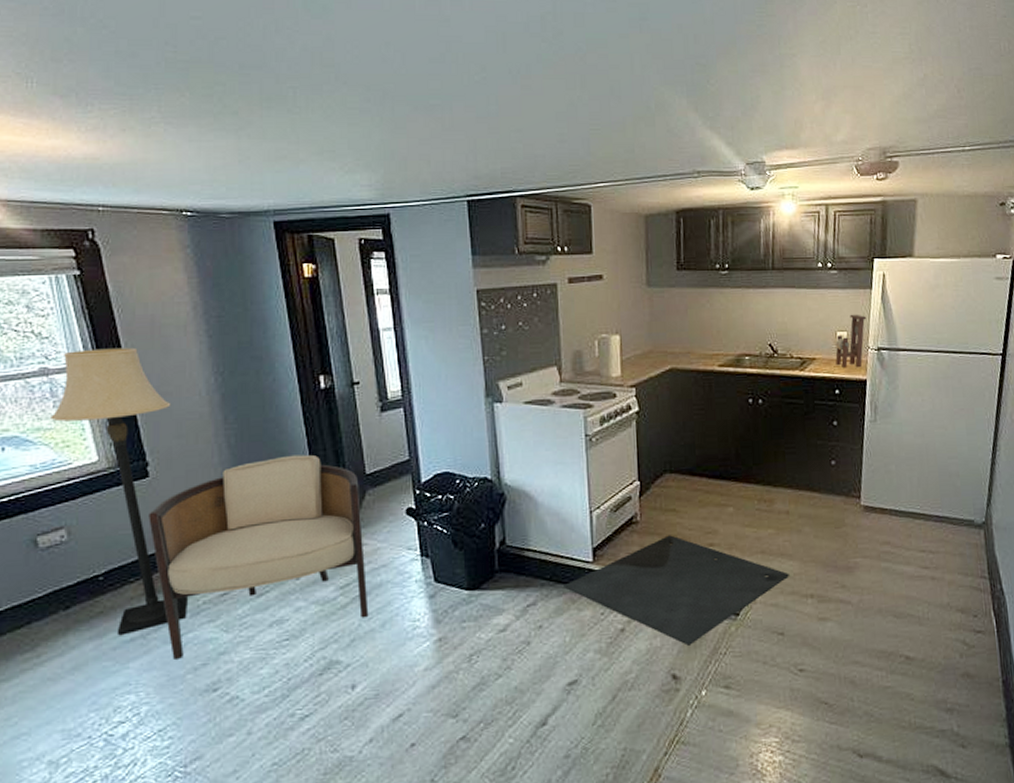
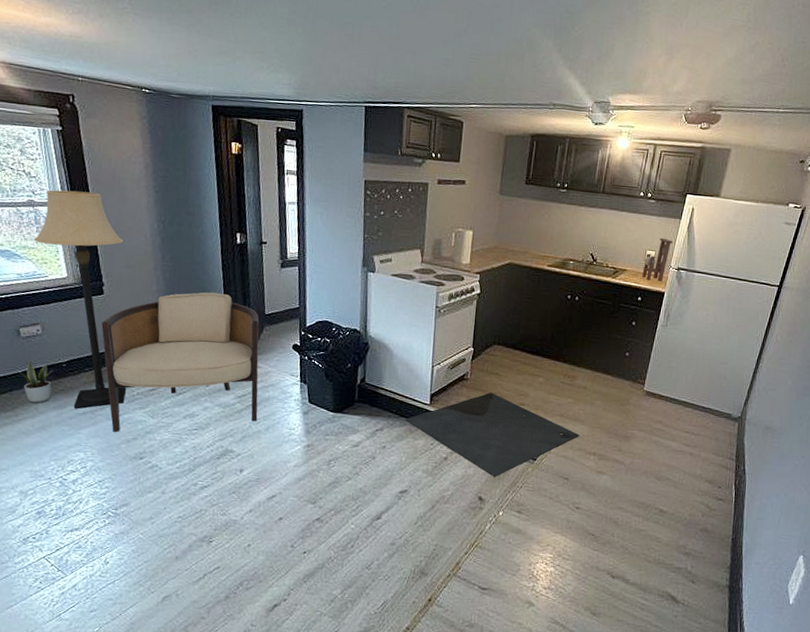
potted plant: none [35,576,87,637] -> present [16,359,54,404]

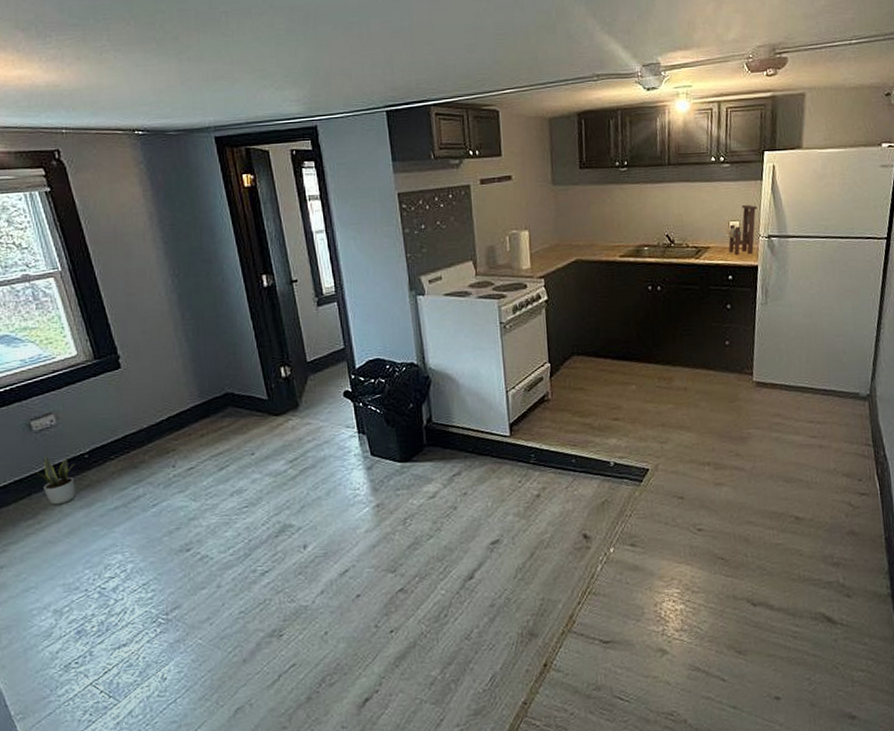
lamp: present [34,190,126,409] -> none [34,254,161,505]
armchair: present [101,292,259,432] -> none [123,345,315,524]
door mat: present [405,392,579,477] -> none [484,411,688,509]

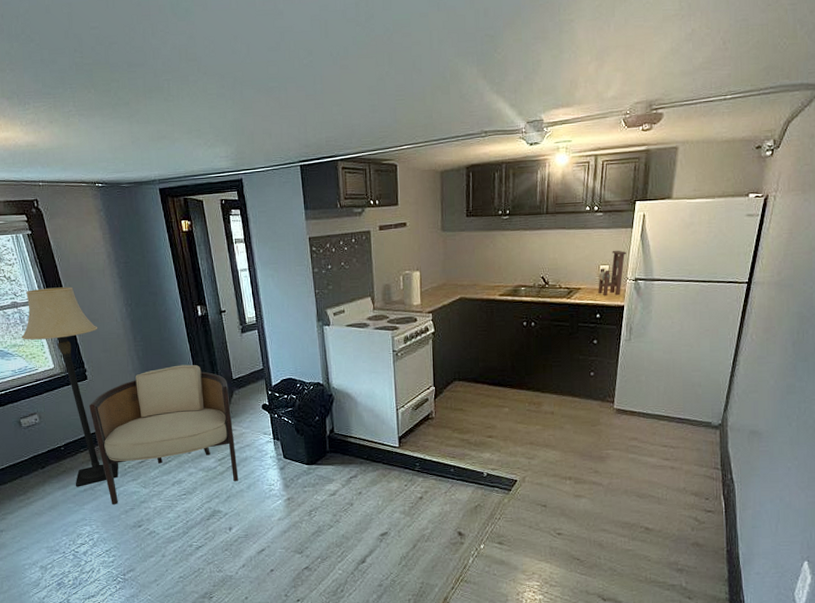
potted plant: present [33,455,77,506] -> none [23,446,56,486]
lamp: none [34,254,161,505] -> present [21,286,119,487]
armchair: none [123,345,315,524] -> present [89,364,239,504]

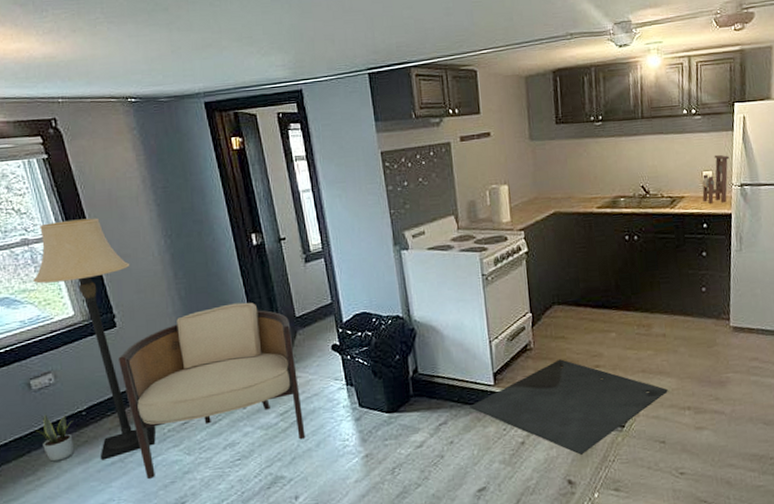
potted plant: none [23,446,56,486] -> present [33,413,75,463]
door mat: none [377,428,552,511] -> present [470,359,668,455]

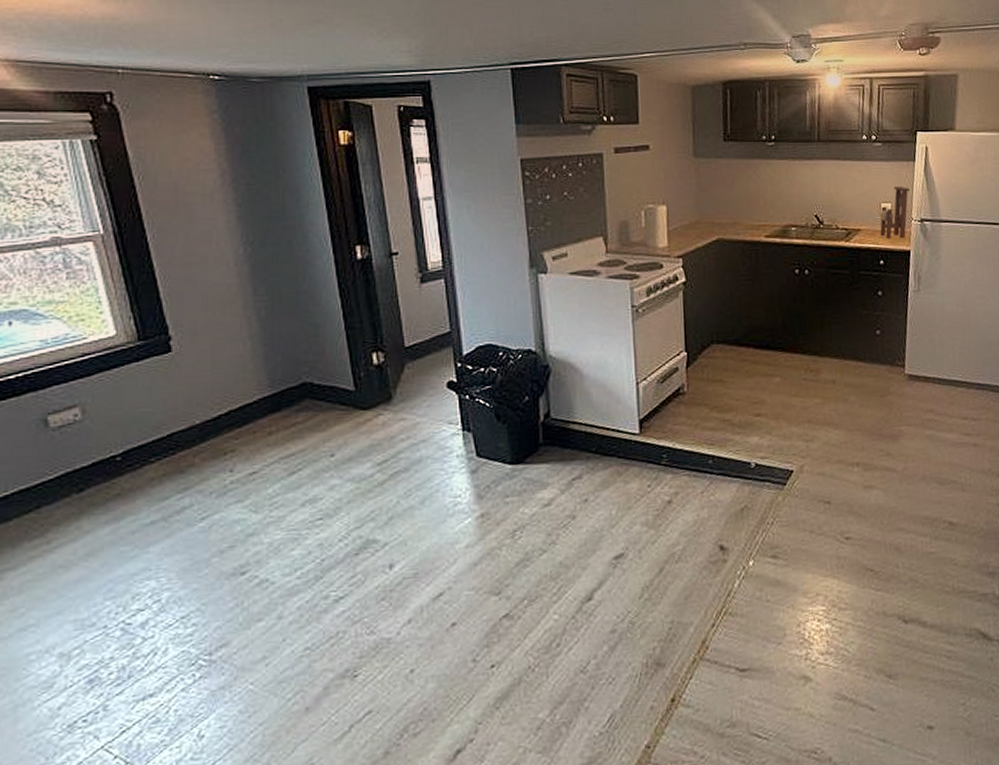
lamp: present [33,218,156,461] -> none [63,216,213,519]
potted plant: present [33,413,75,463] -> none [45,457,103,521]
armchair: present [118,302,306,479] -> none [171,327,408,542]
door mat: present [470,359,668,455] -> none [610,406,836,516]

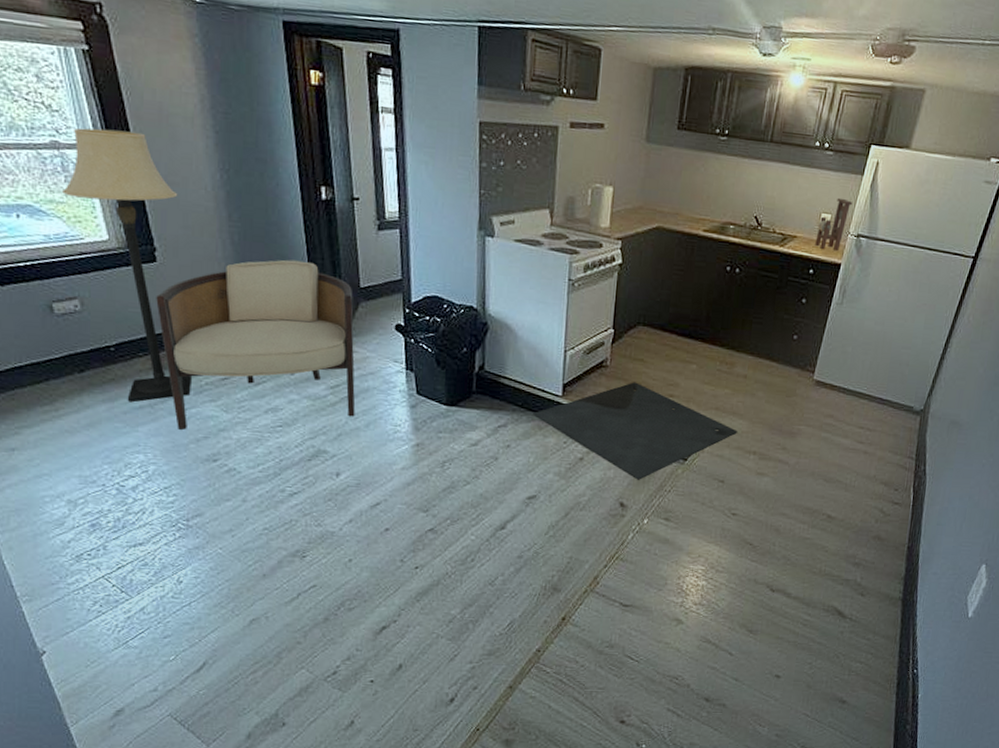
lamp: none [63,216,213,519] -> present [62,128,191,402]
armchair: none [171,327,408,542] -> present [156,259,356,430]
door mat: none [610,406,836,516] -> present [533,382,738,480]

